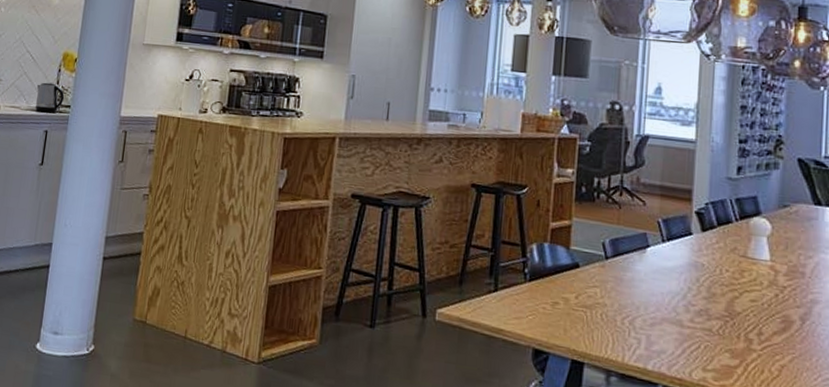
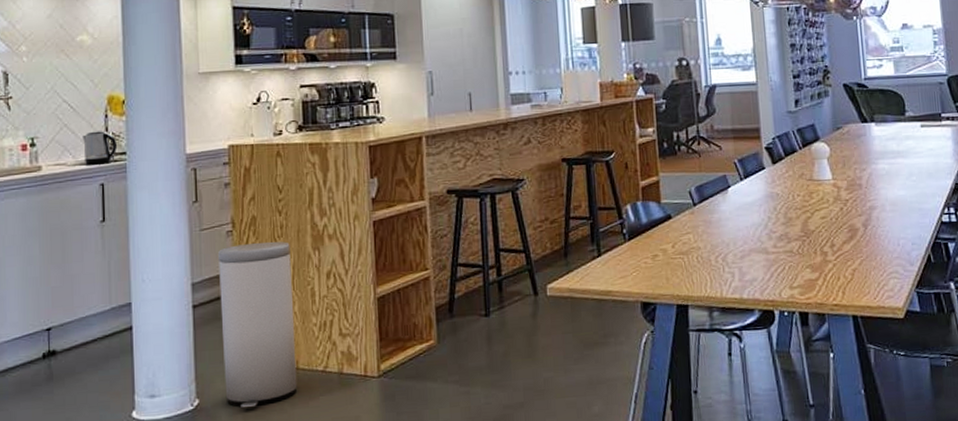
pedal bin: none [117,208,197,366] -> present [218,241,297,409]

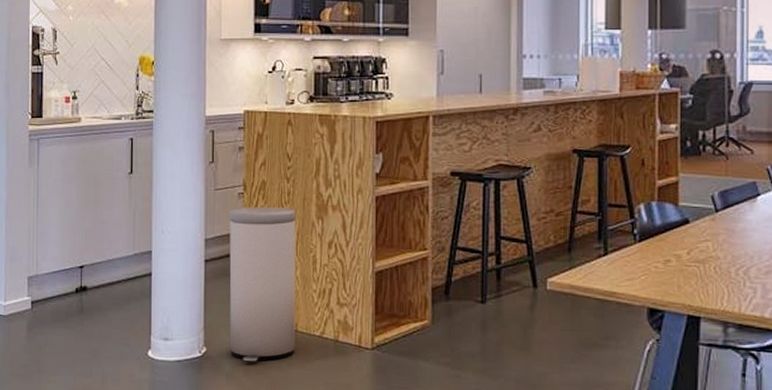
kettle: present [82,131,118,167] -> none [116,89,146,121]

